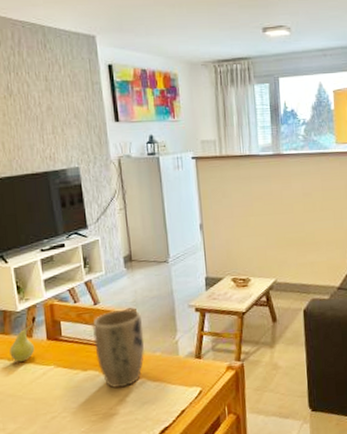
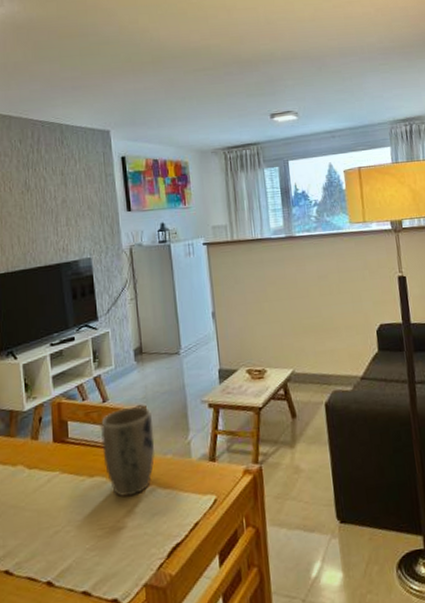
fruit: present [9,323,35,362] -> none [14,424,41,468]

